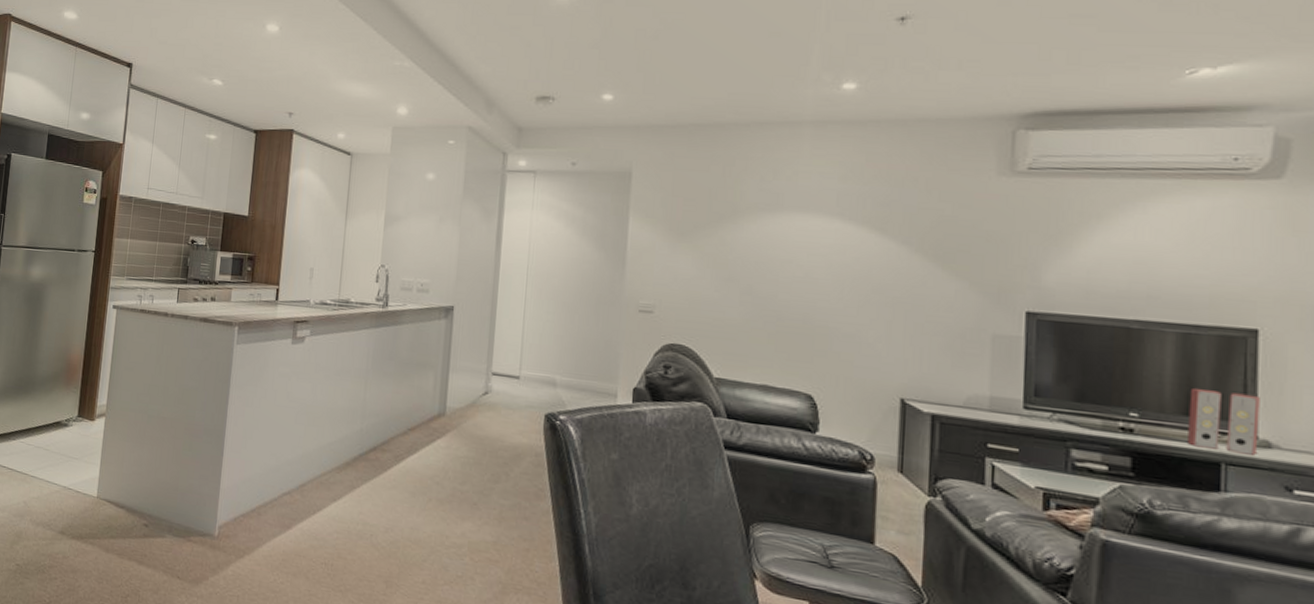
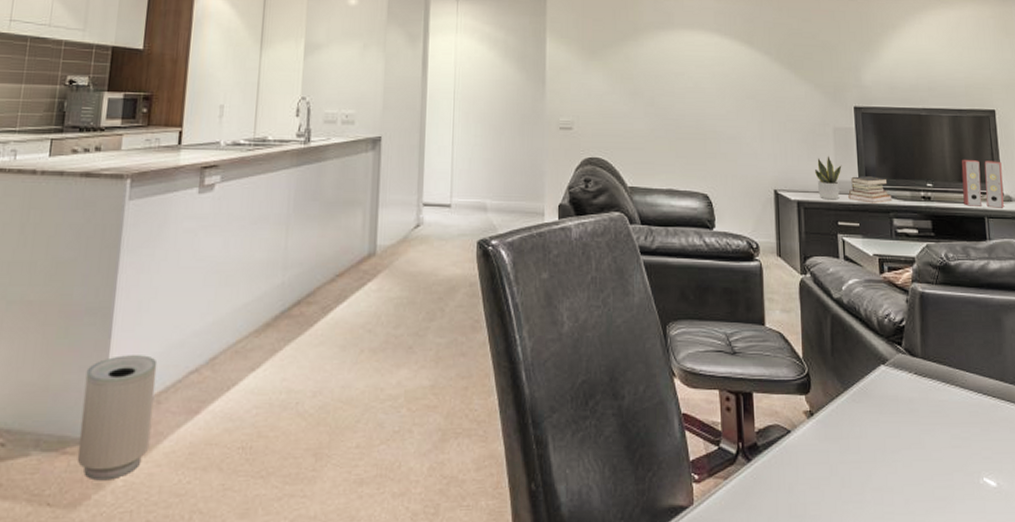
trash can: none [198,471,258,568] -> present [77,355,158,481]
potted plant: none [960,366,1000,419] -> present [815,155,842,200]
books: none [1006,393,1072,429] -> present [848,176,892,203]

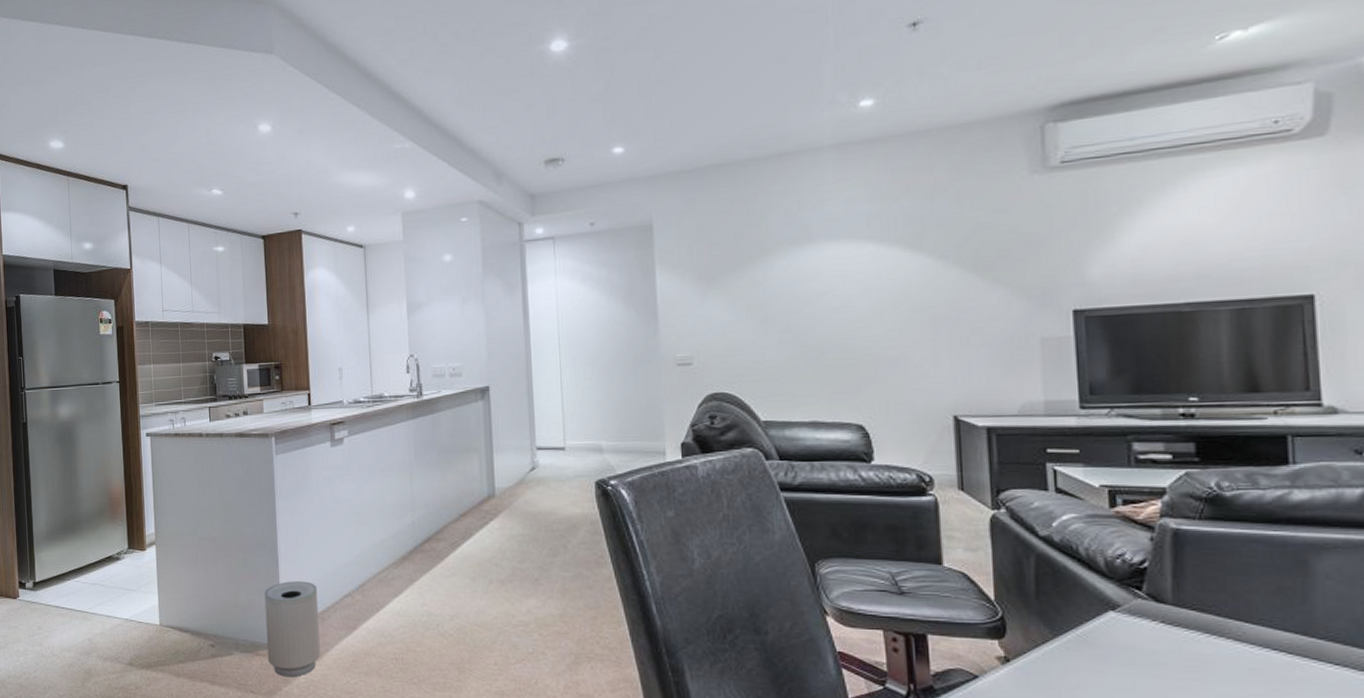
potted plant: present [815,155,842,200] -> none [1013,371,1053,424]
books: present [848,176,892,203] -> none [1062,393,1132,426]
speaker: present [961,160,1004,210] -> none [1249,362,1324,425]

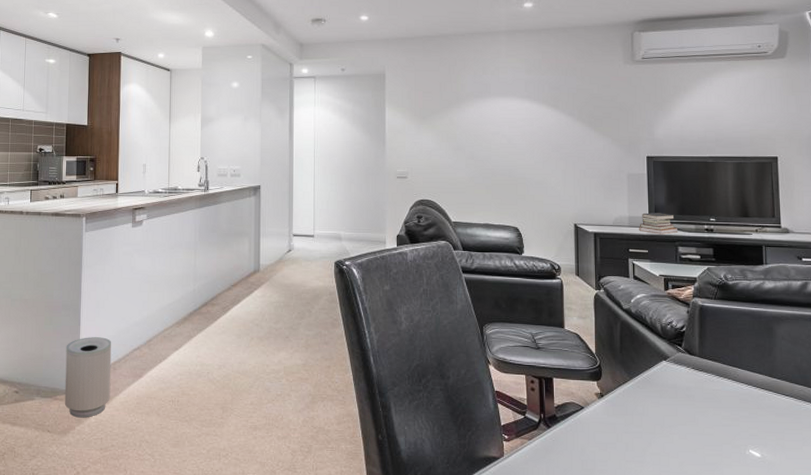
books: none [1062,393,1132,426] -> present [639,213,678,235]

